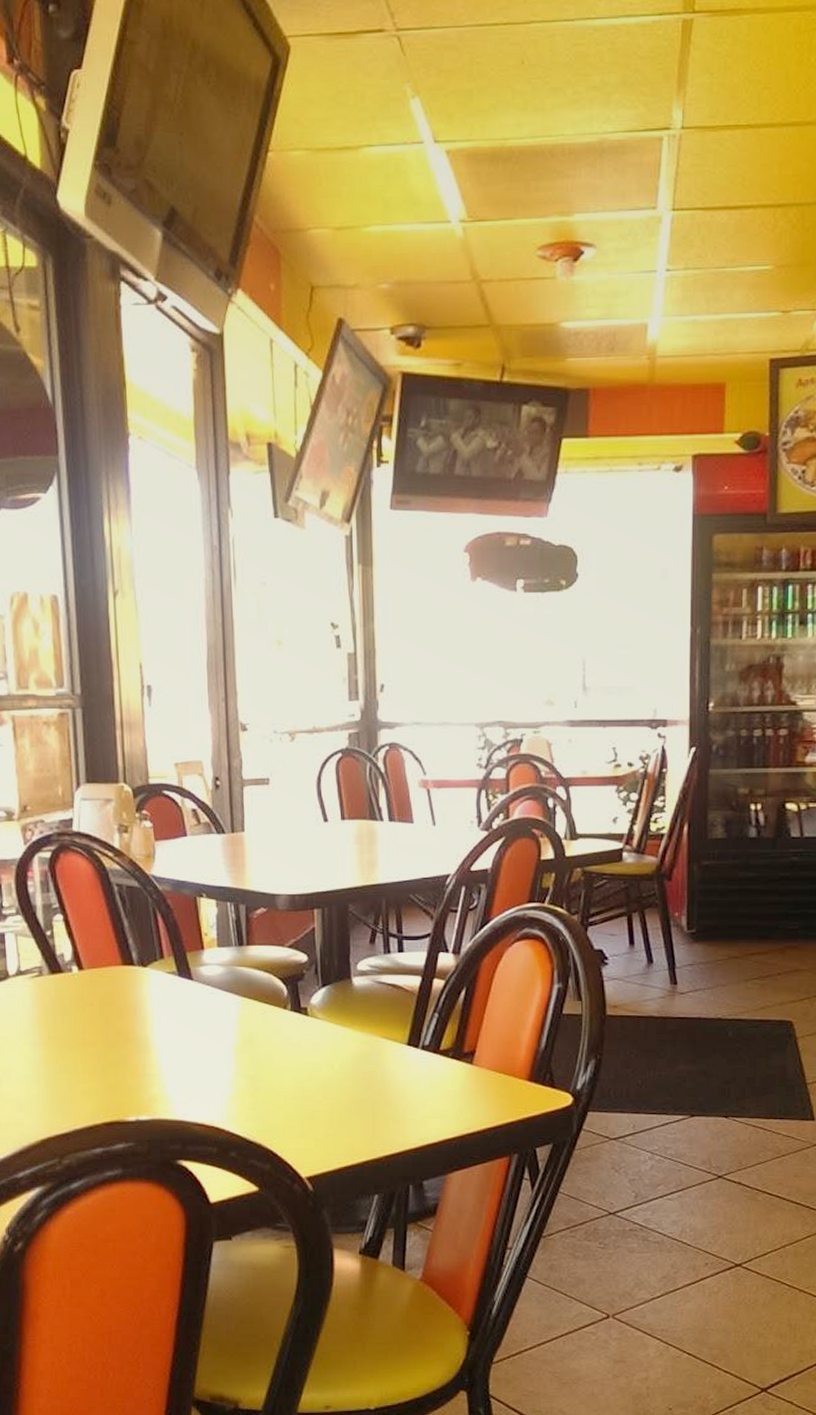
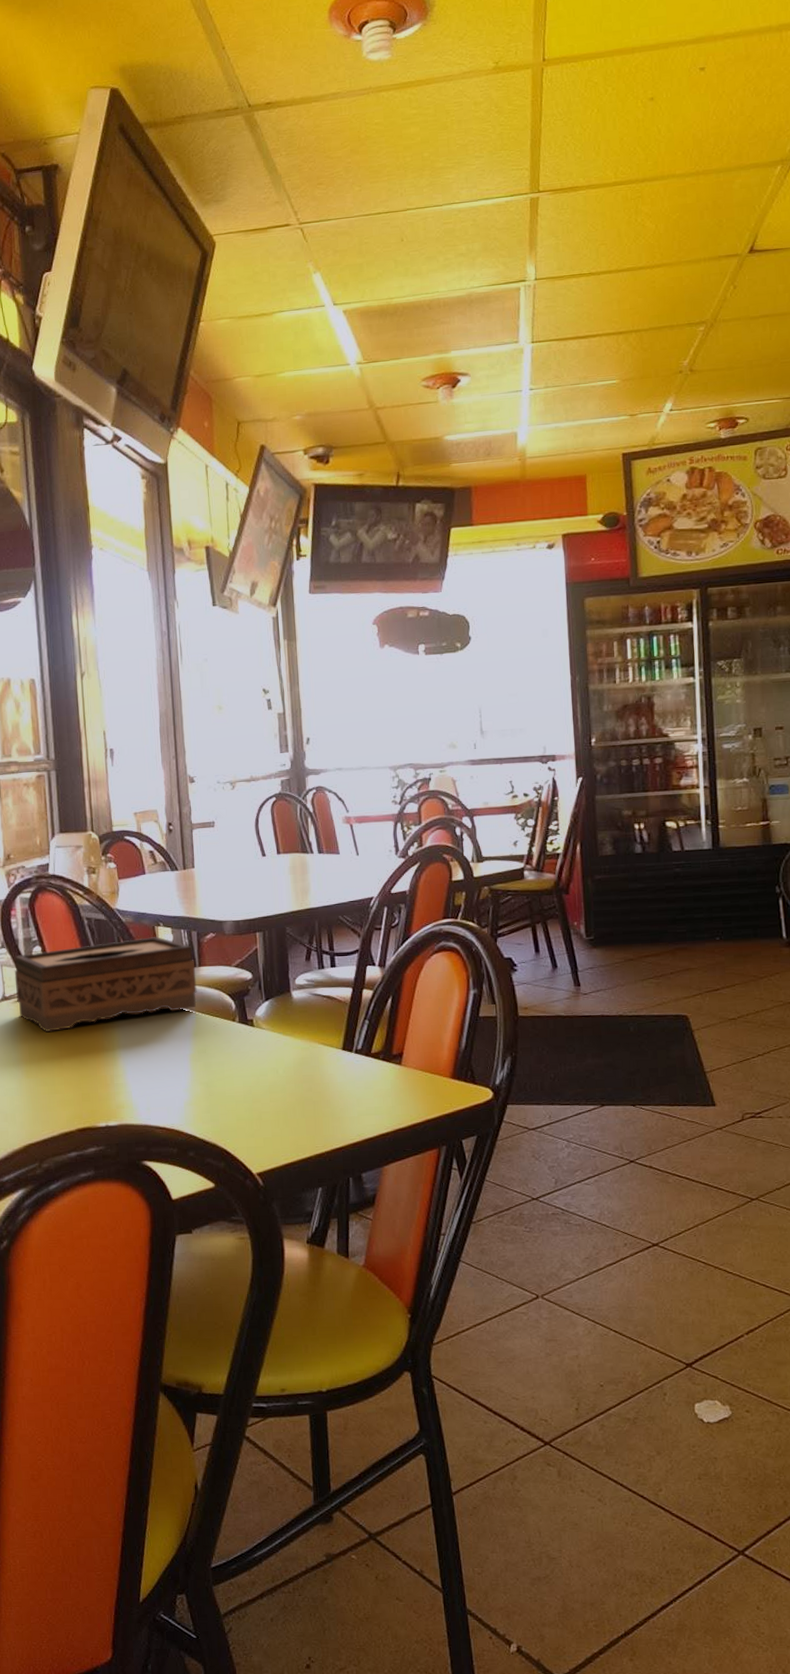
tissue box: none [31,909,244,1013] -> present [14,937,197,1032]

